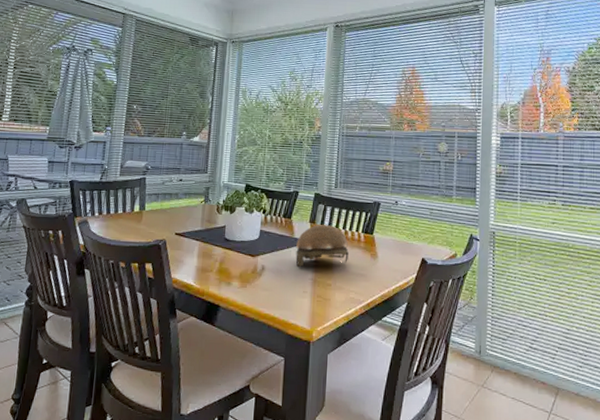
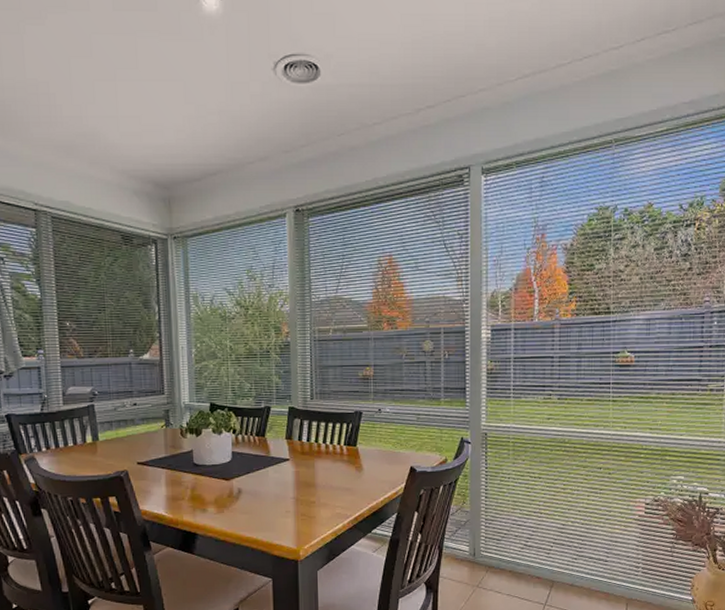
decorative bowl: present [295,225,349,268] -> none [273,440,331,488]

